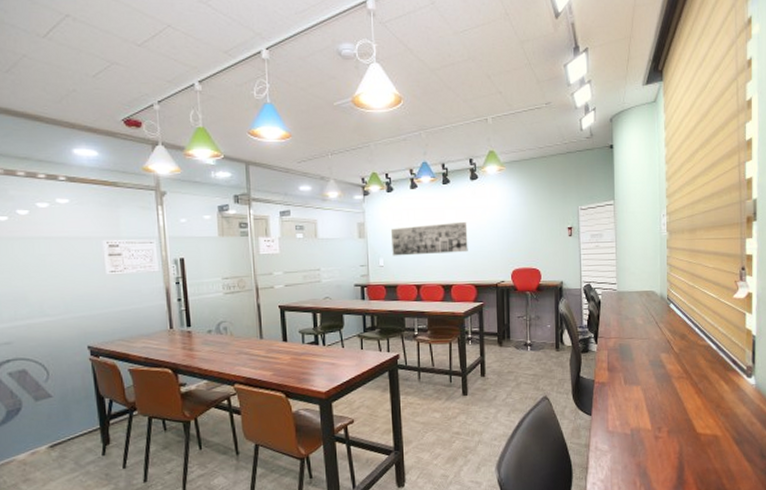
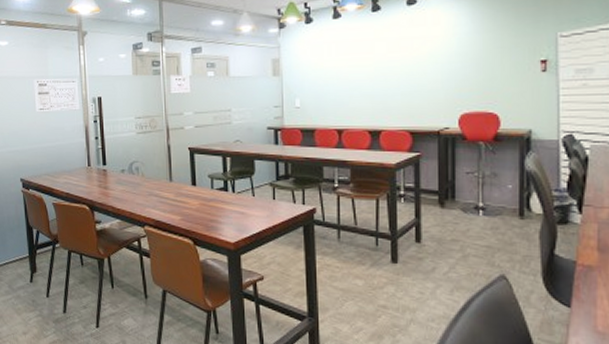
wall art: present [391,222,468,256] -> none [310,56,402,96]

